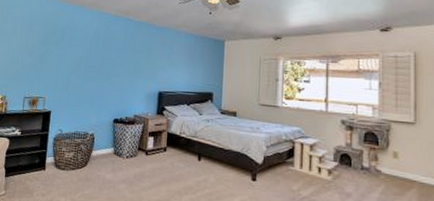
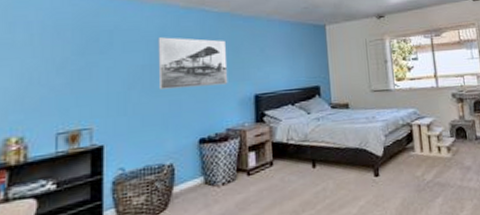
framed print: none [90,37,141,80] -> present [158,37,228,90]

